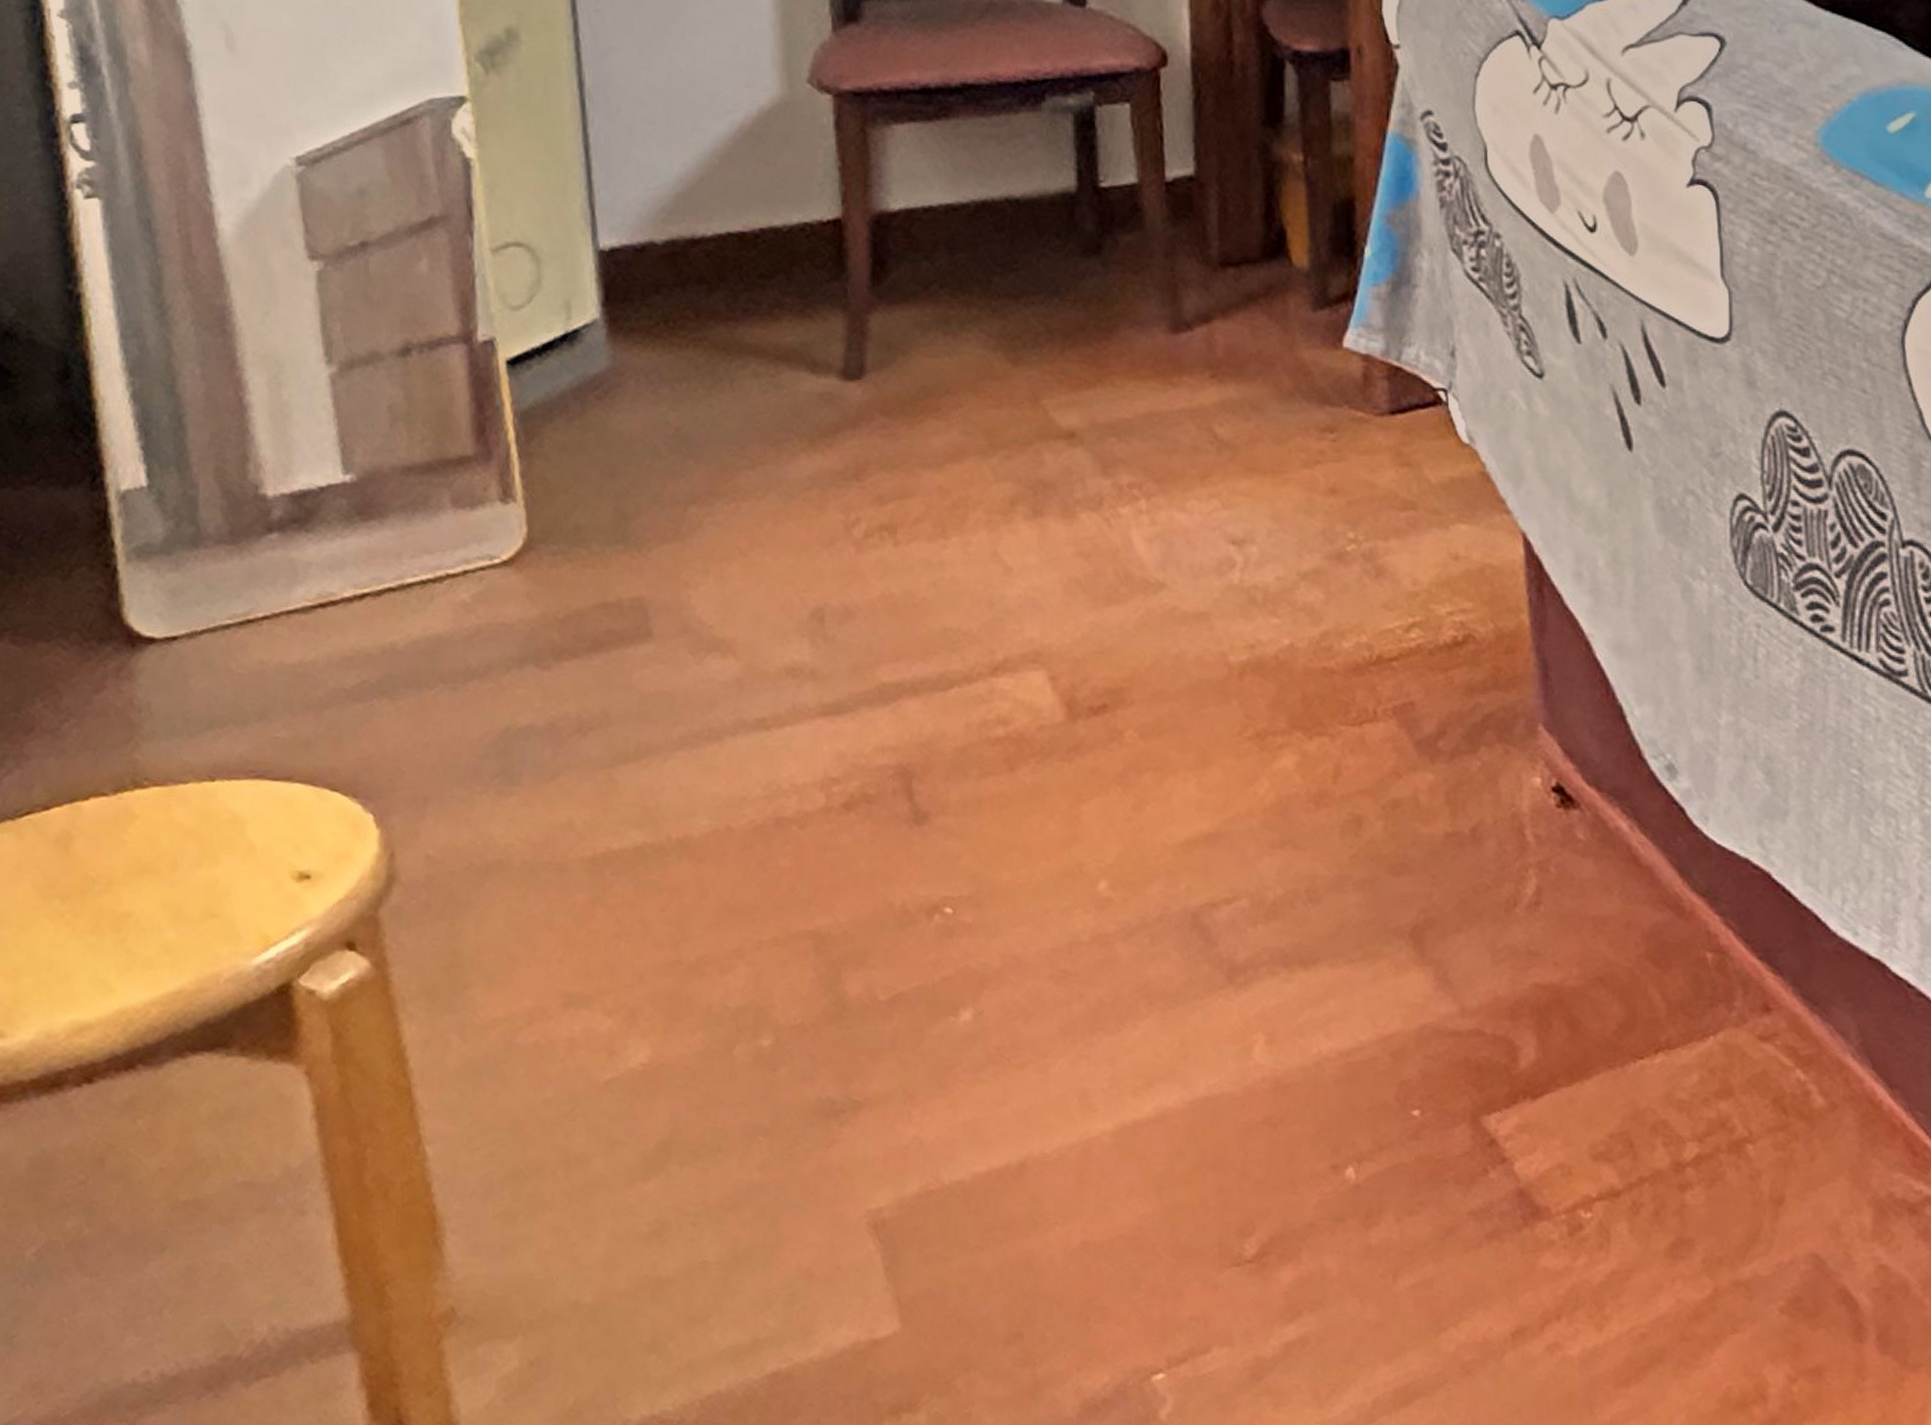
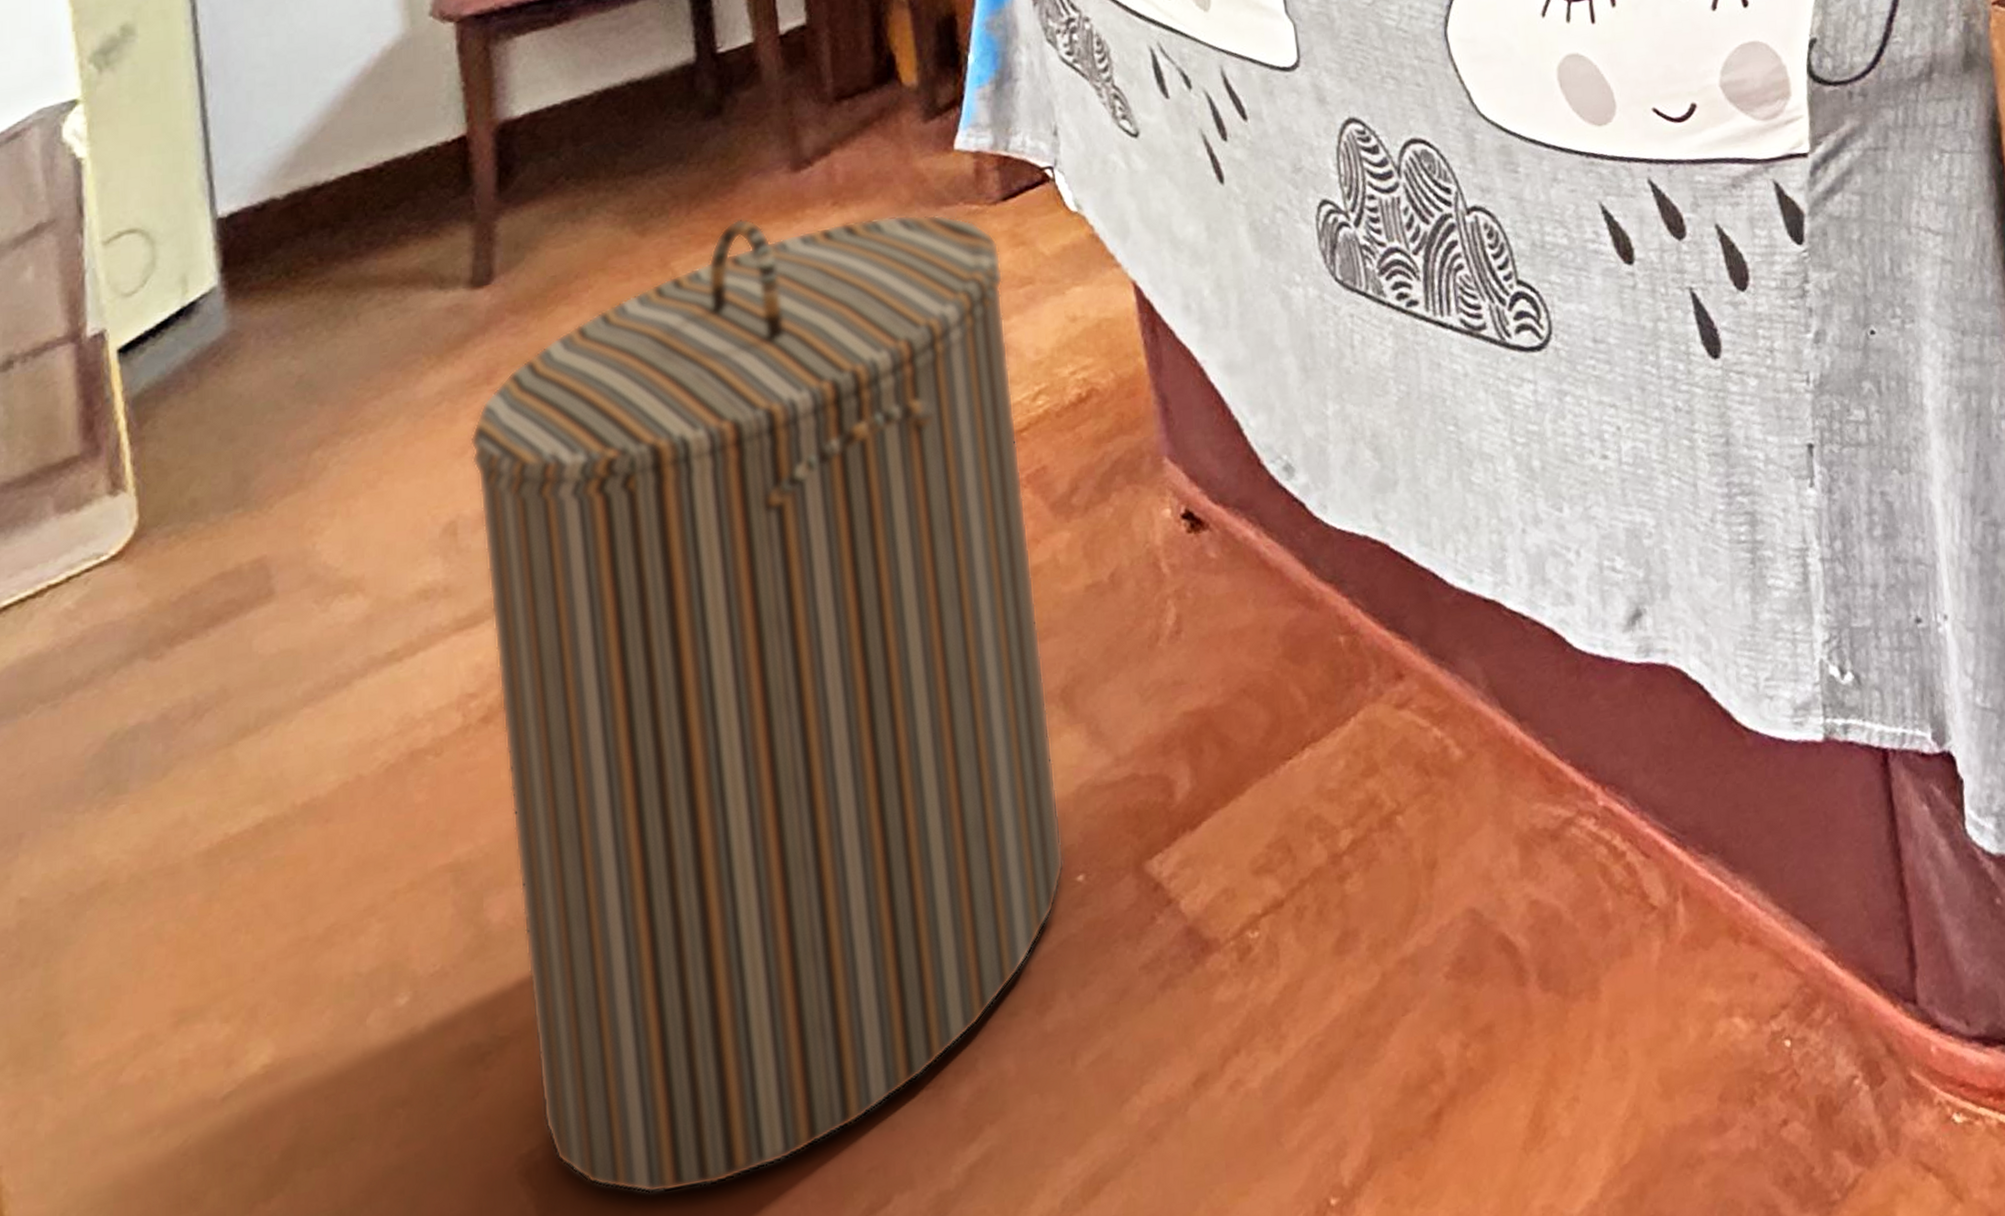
laundry hamper: none [837,368,1402,1288] -> present [469,214,1065,1194]

